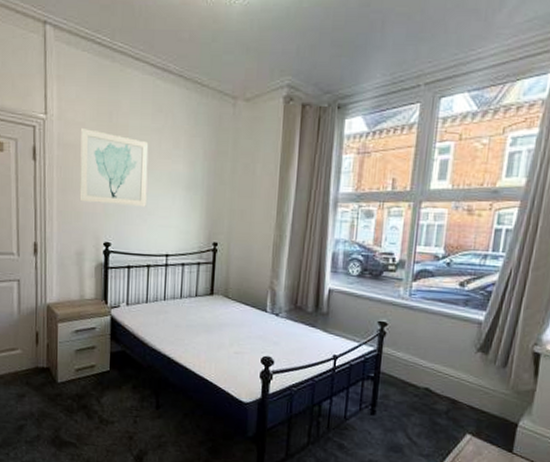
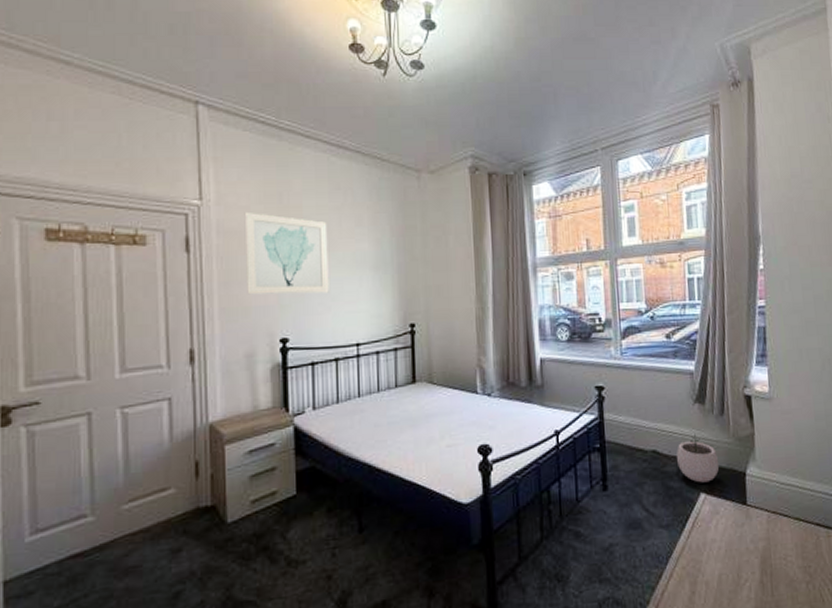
plant pot: none [448,379,492,426] -> present [676,433,720,483]

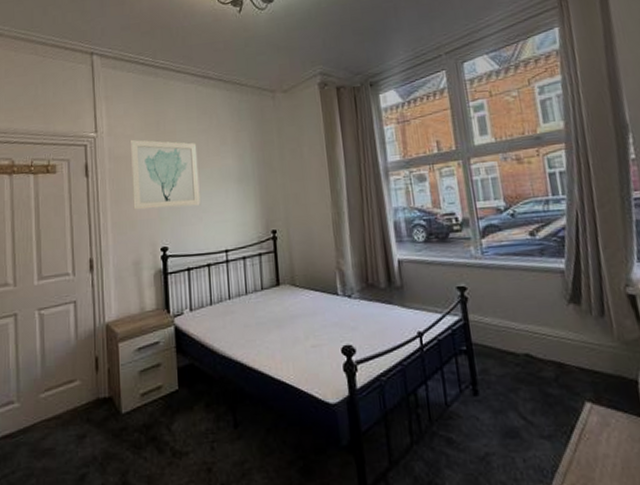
plant pot: present [676,433,720,483] -> none [552,335,605,391]

